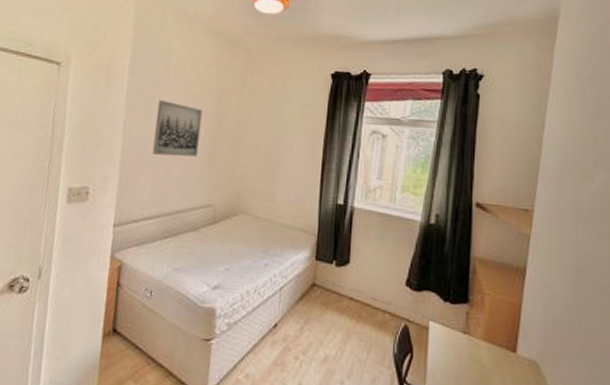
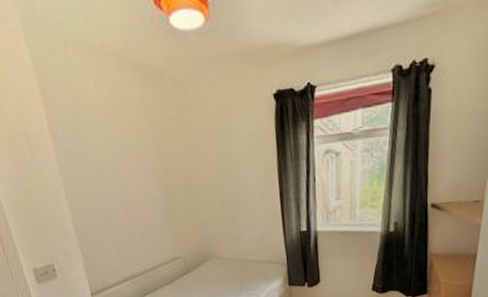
wall art: present [152,100,203,157] -> none [94,159,153,219]

